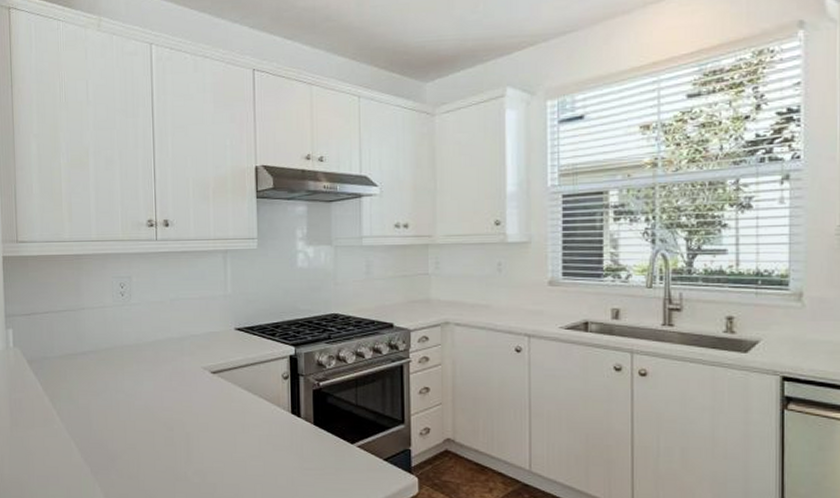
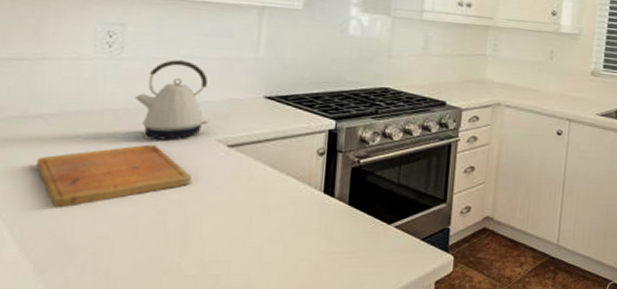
cutting board: none [85,373,187,424] -> present [36,144,191,208]
kettle: none [142,302,196,369] -> present [134,60,209,140]

